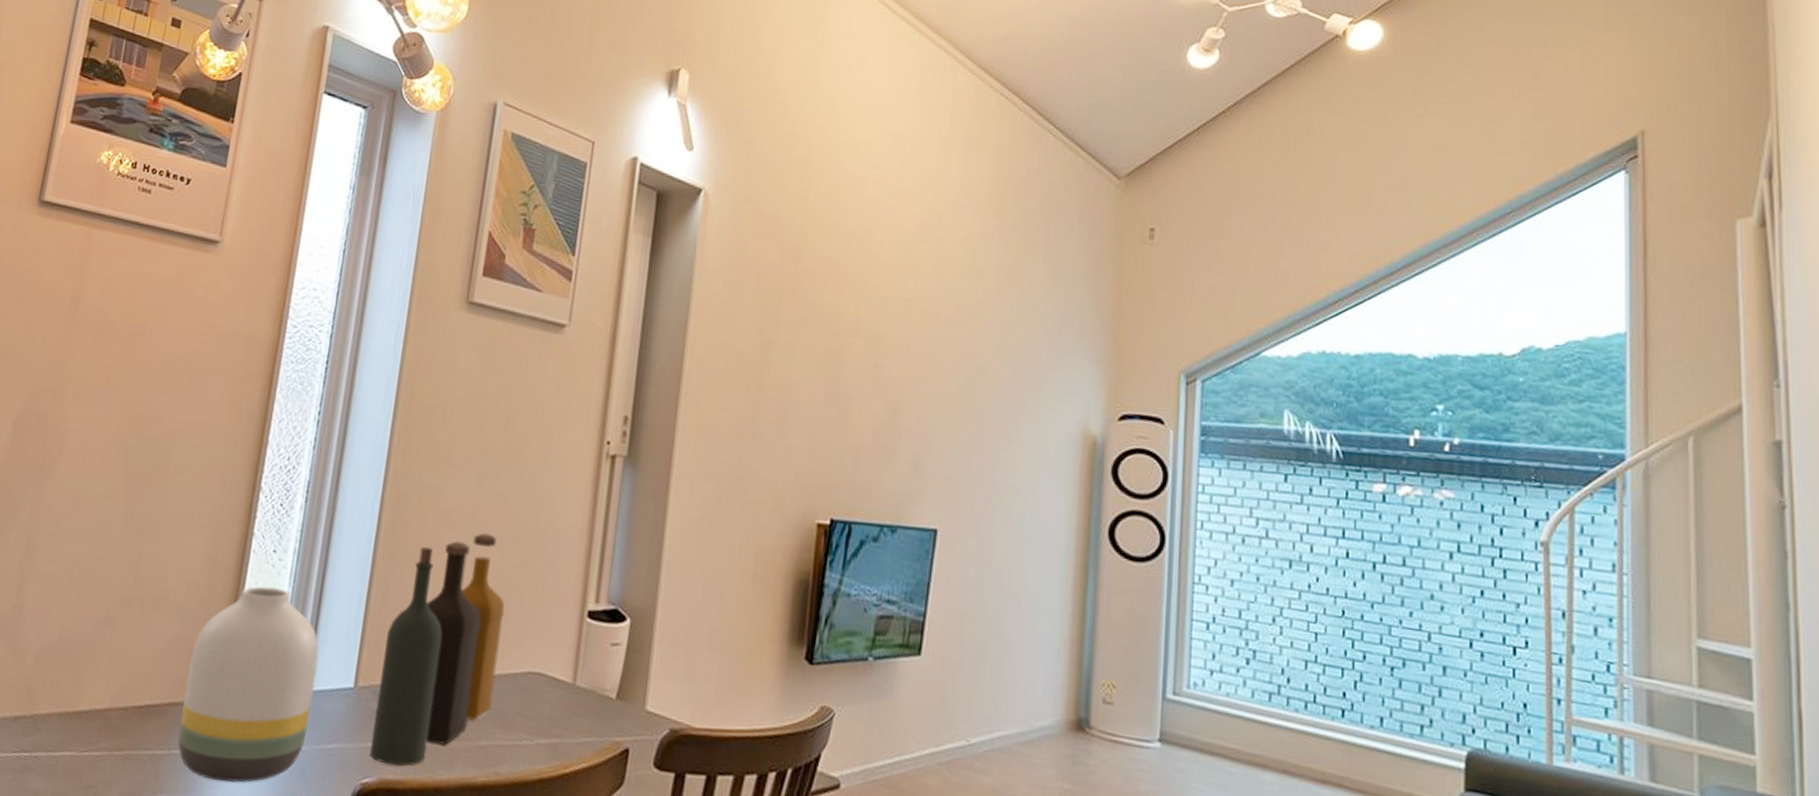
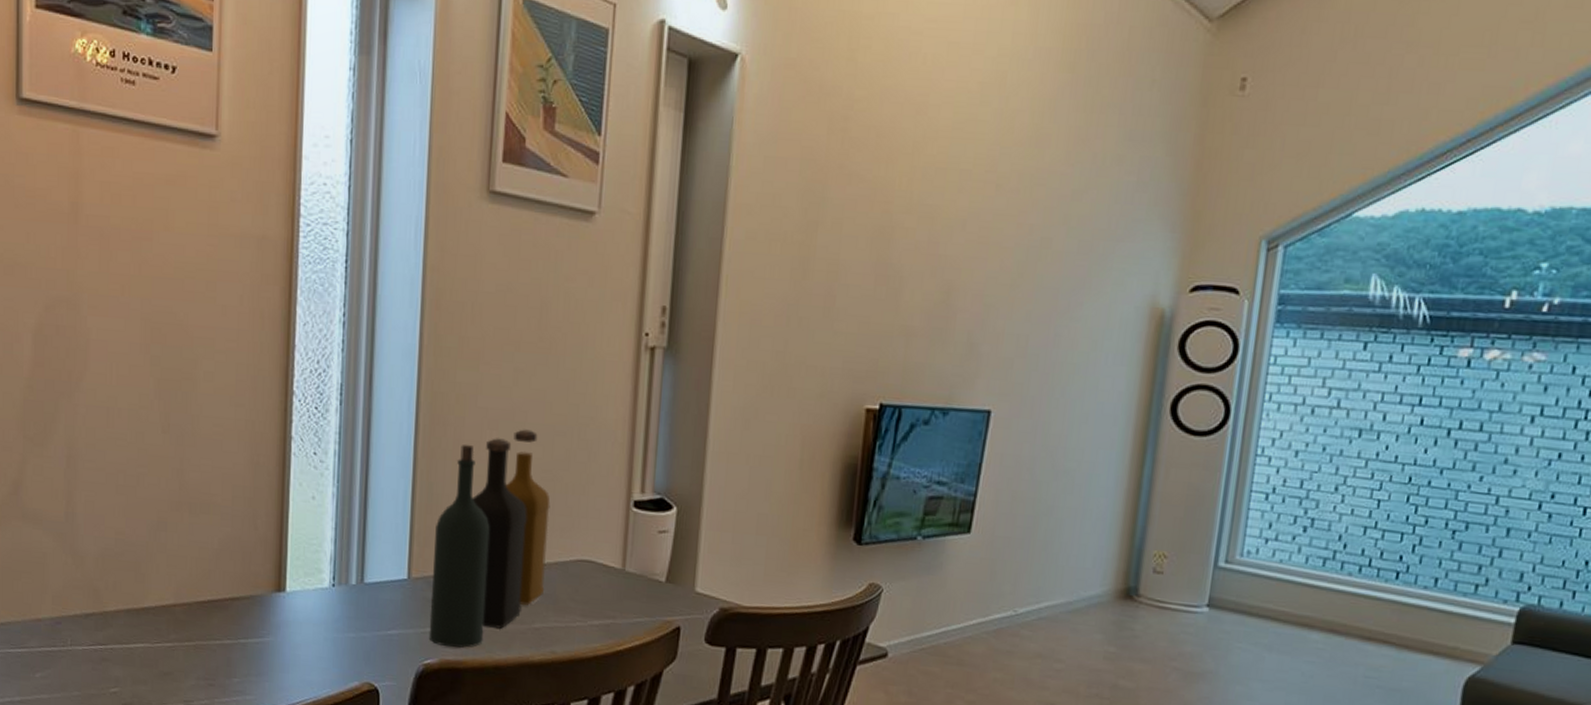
vase: present [178,586,319,783] -> none [242,487,371,667]

